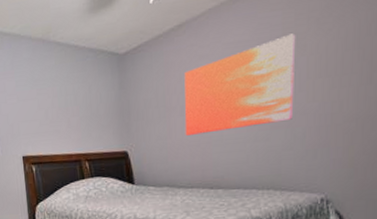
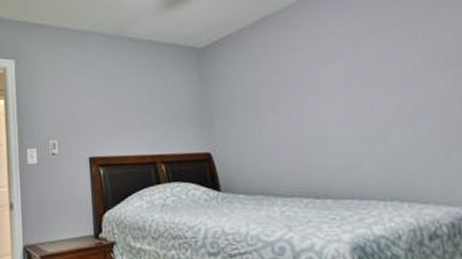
wall art: present [184,33,296,136] -> none [273,23,412,135]

